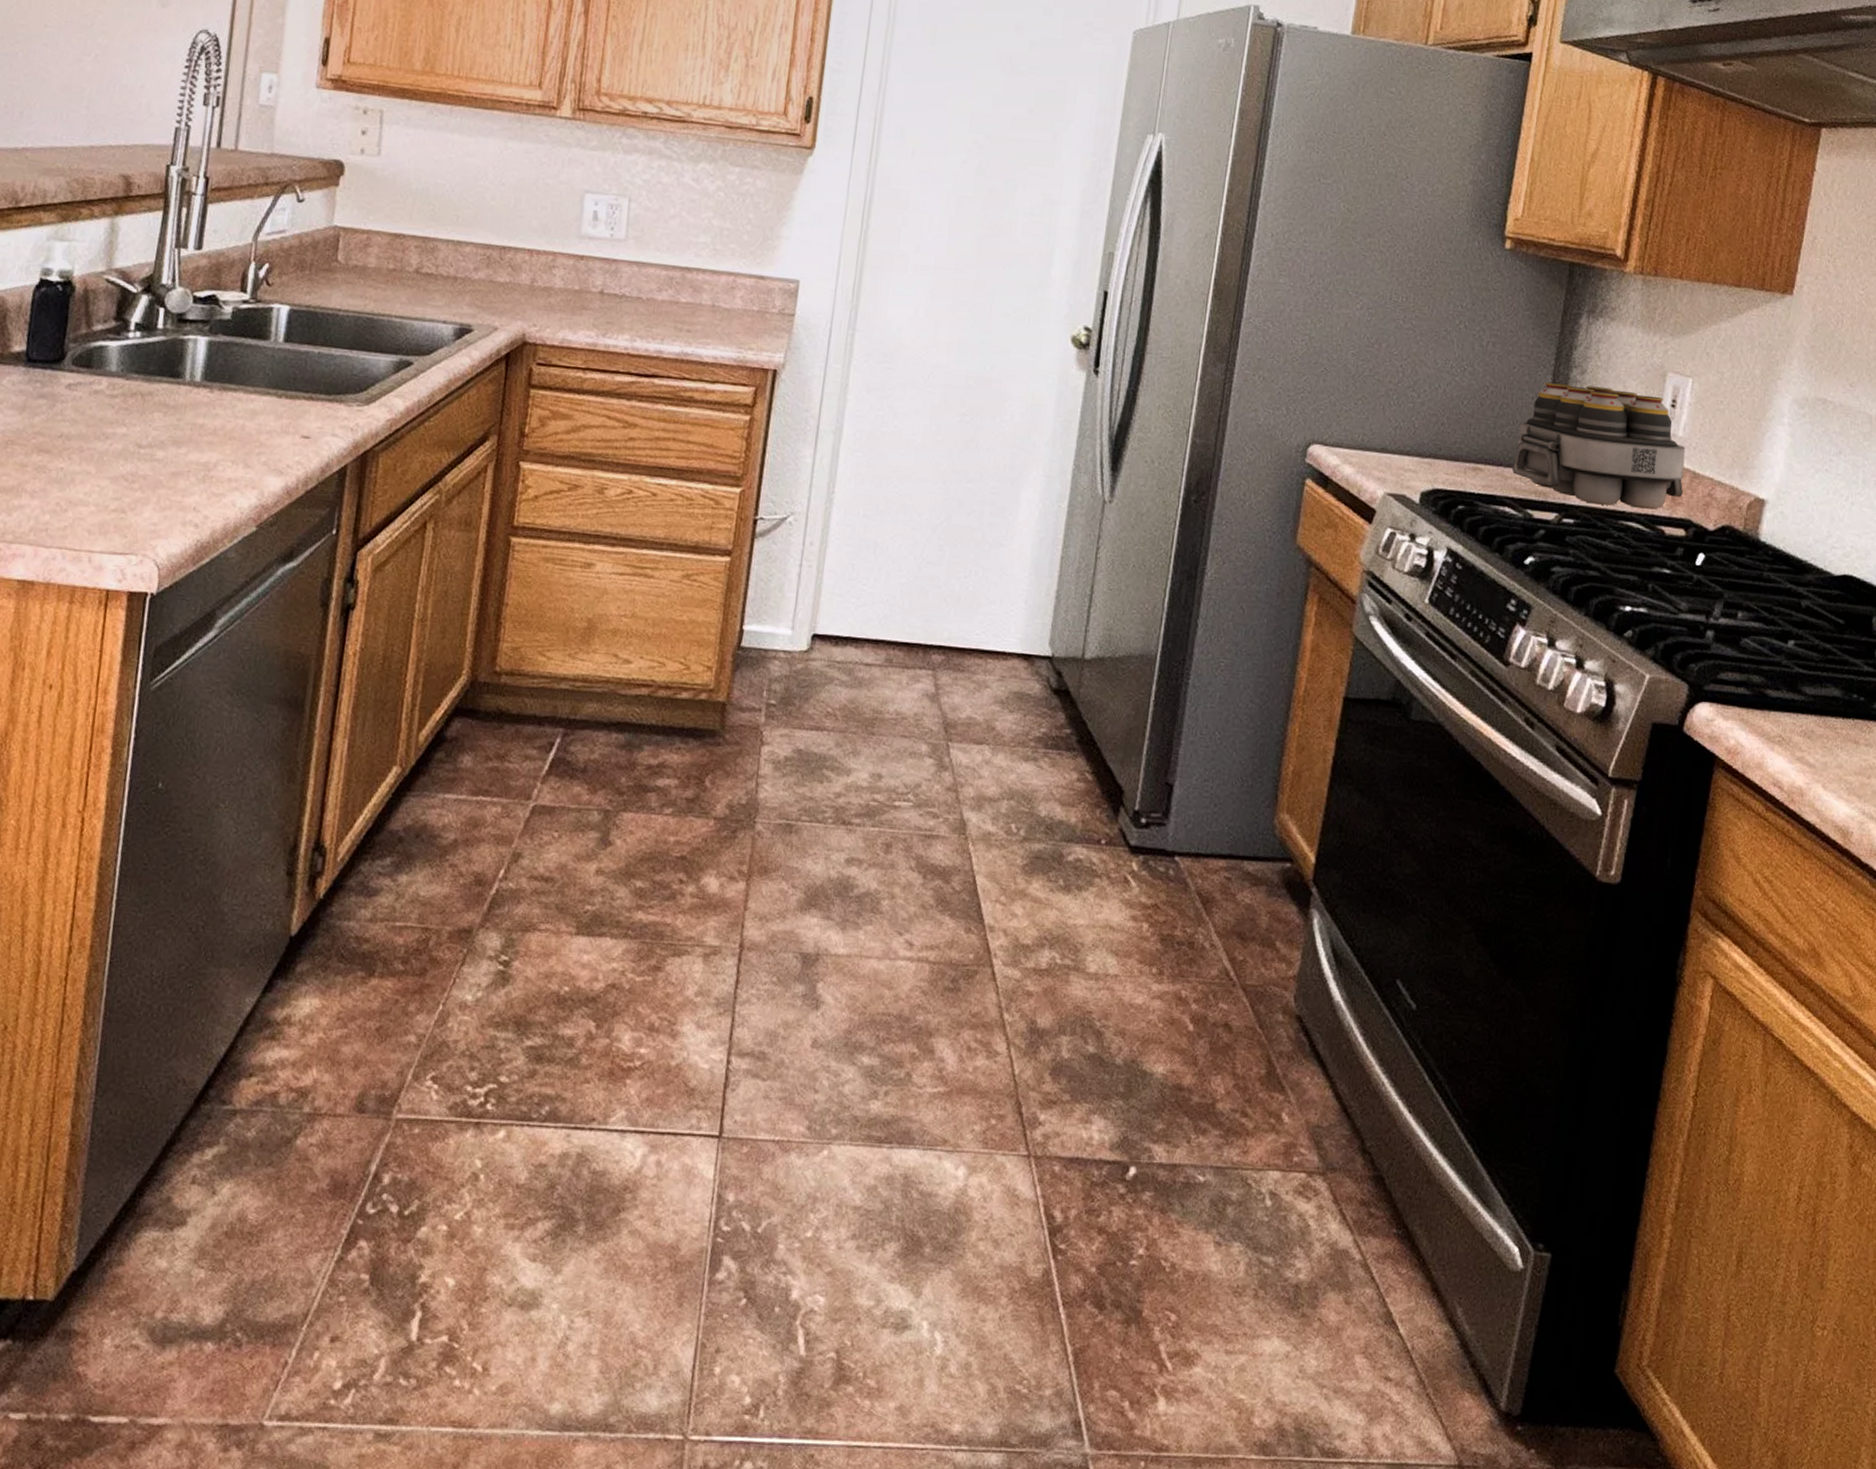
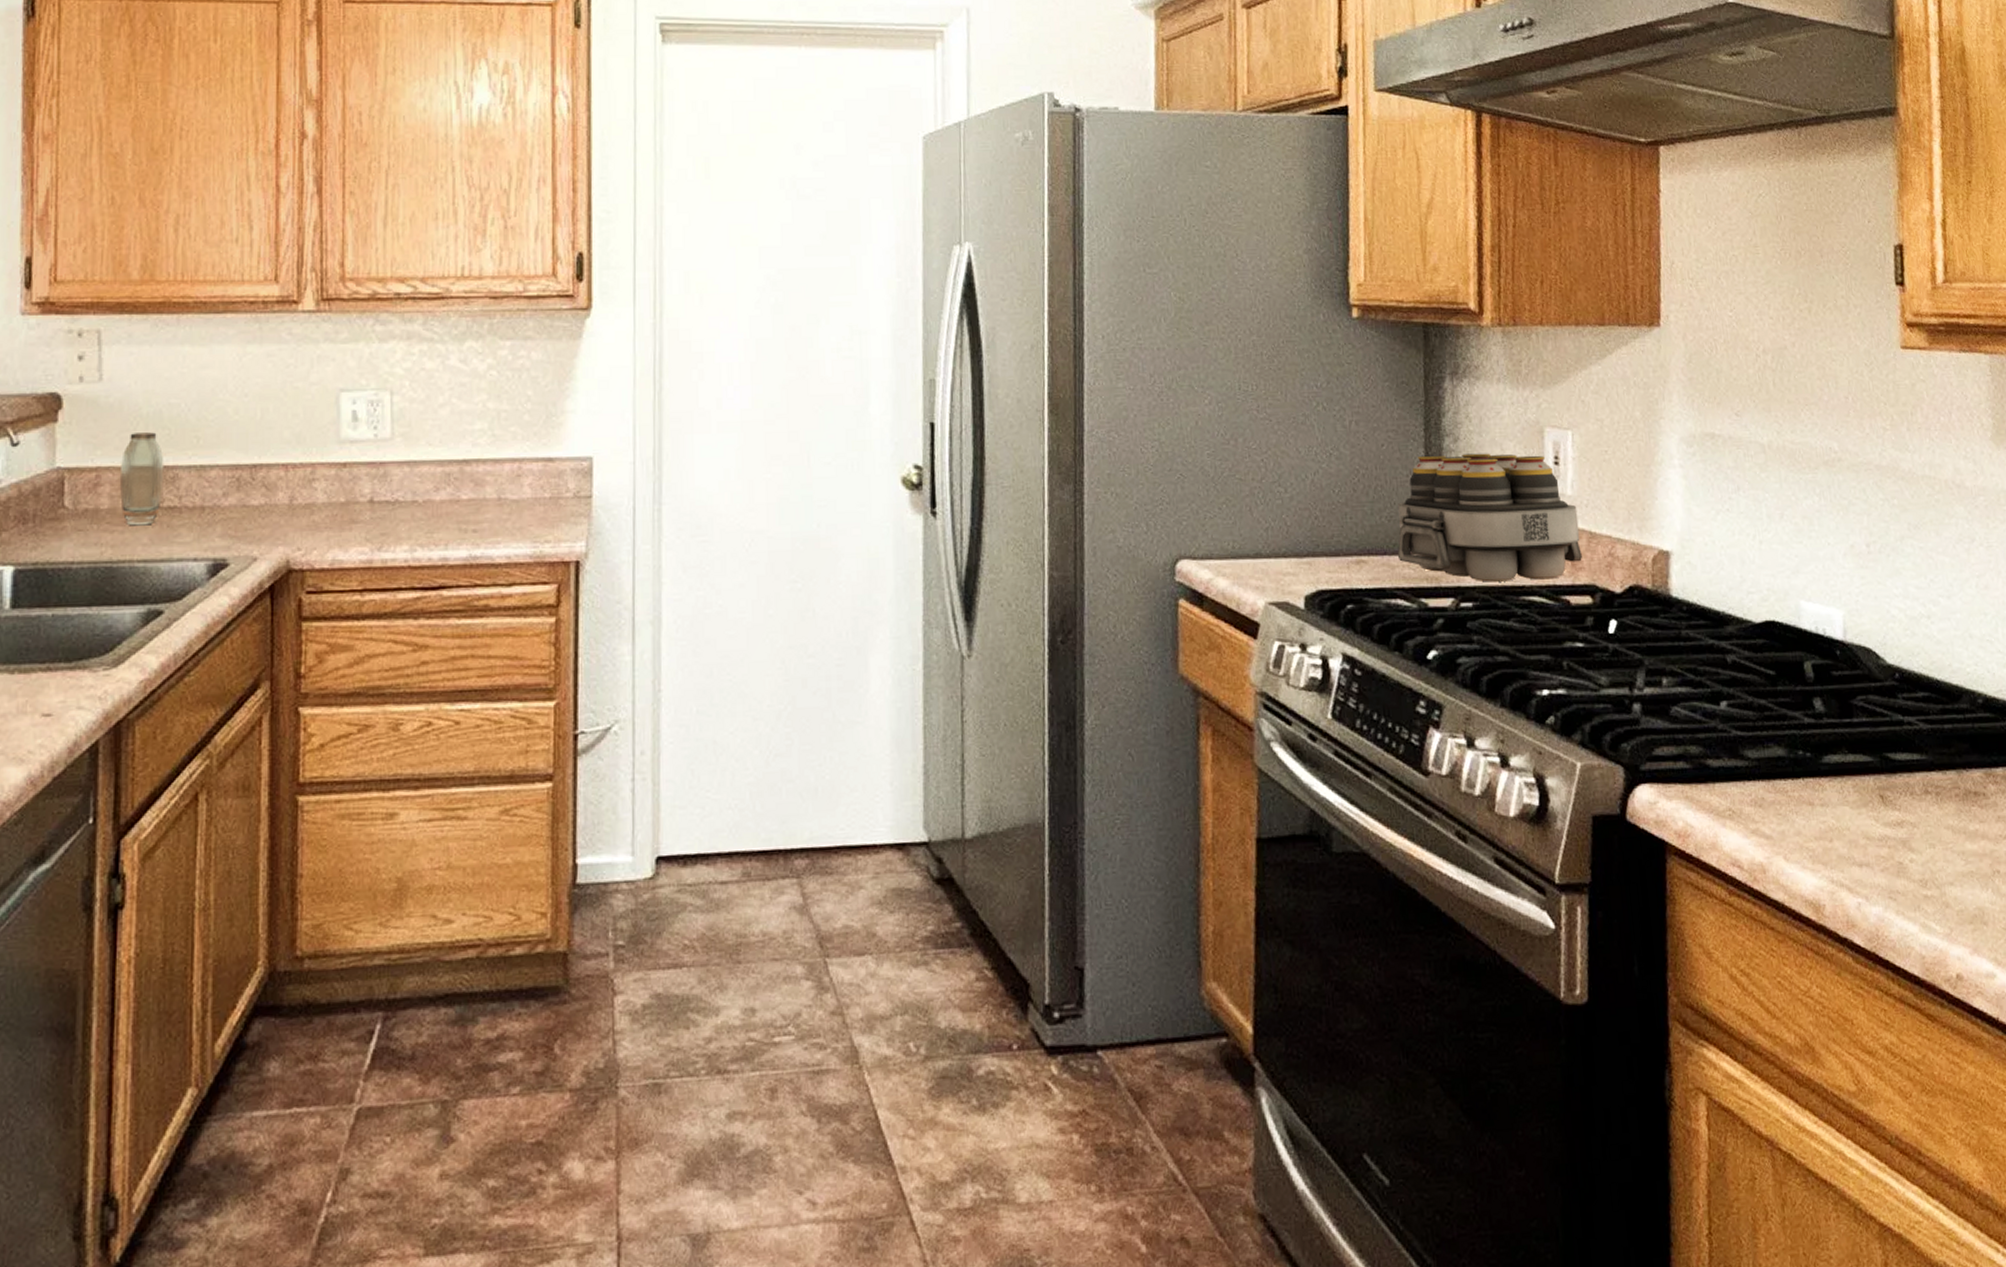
vase: none [385,205,427,287] -> present [119,432,164,526]

